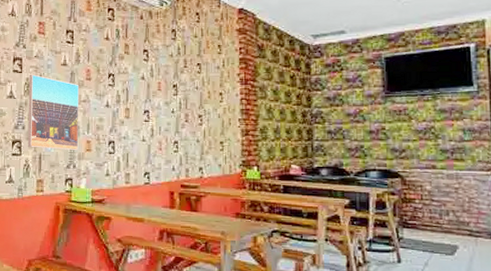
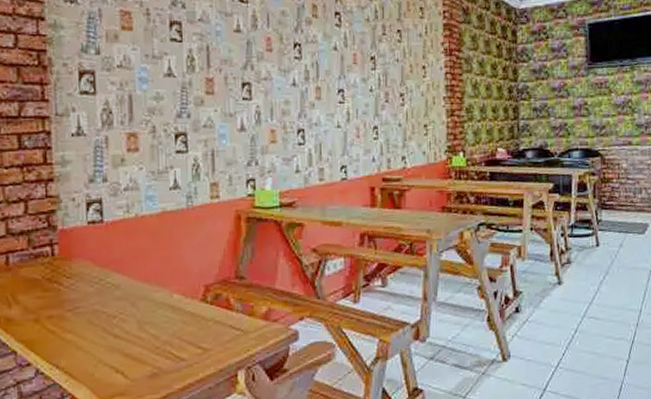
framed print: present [27,74,80,150] -> none [192,44,261,143]

